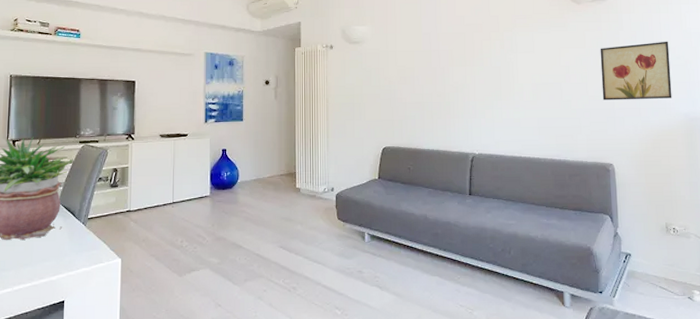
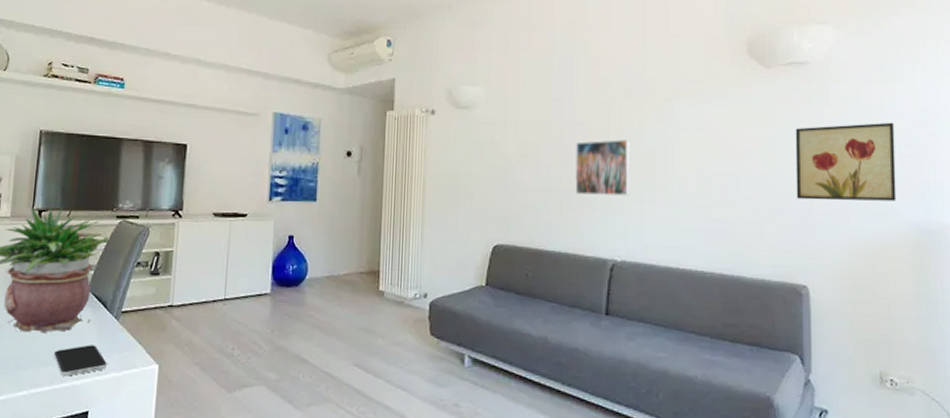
smartphone: none [32,247,78,274] -> present [53,345,107,376]
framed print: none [441,62,483,105] -> present [575,139,630,196]

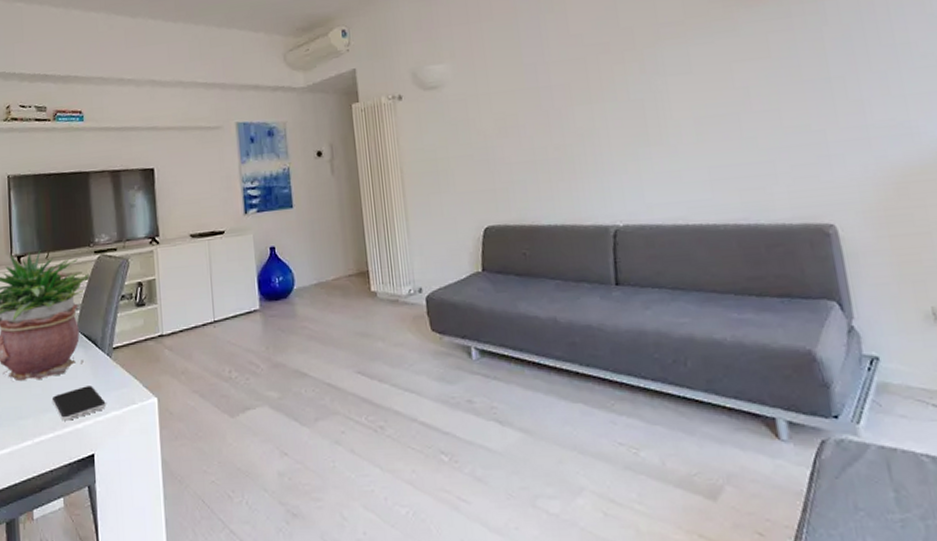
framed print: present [575,139,630,196] -> none [556,96,622,161]
wall art: present [795,122,897,201] -> none [794,33,921,132]

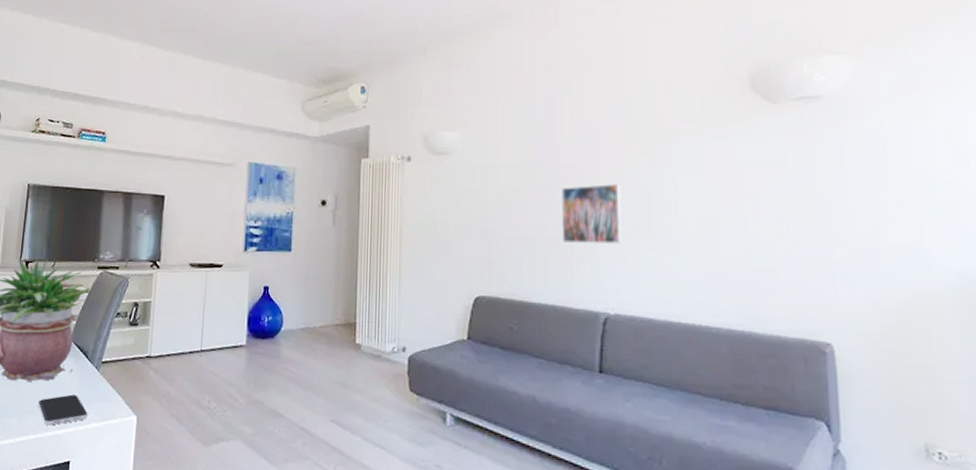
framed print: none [556,96,622,161] -> present [562,184,622,244]

